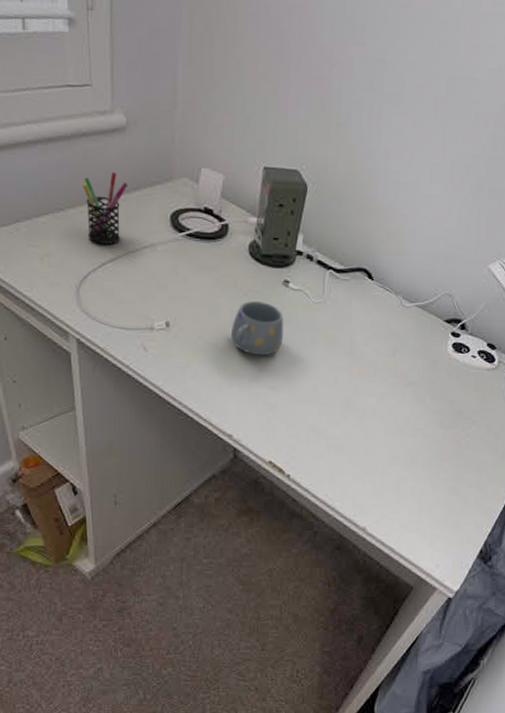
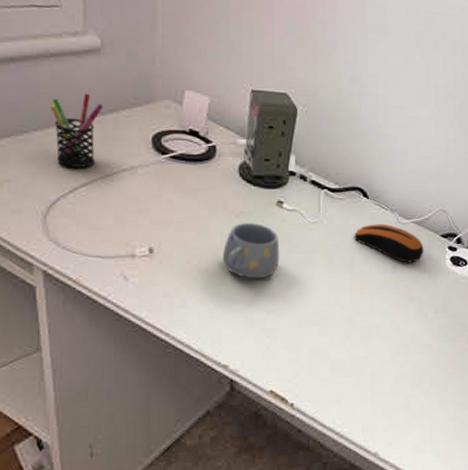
computer mouse: none [356,306,426,348] -> present [354,224,424,263]

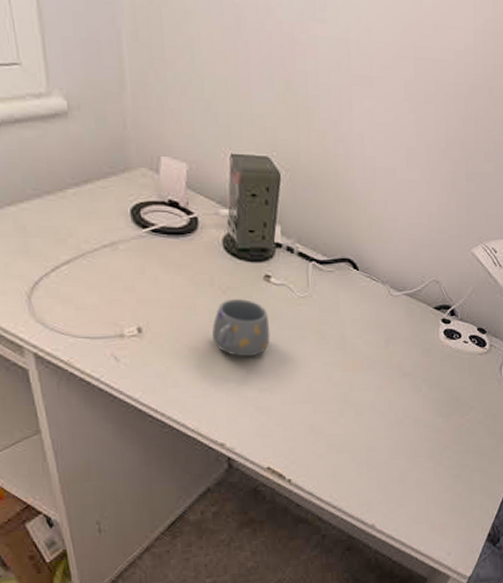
pen holder: present [50,93,104,168] -> none [21,162,78,245]
computer mouse: present [354,224,424,263] -> none [345,297,417,337]

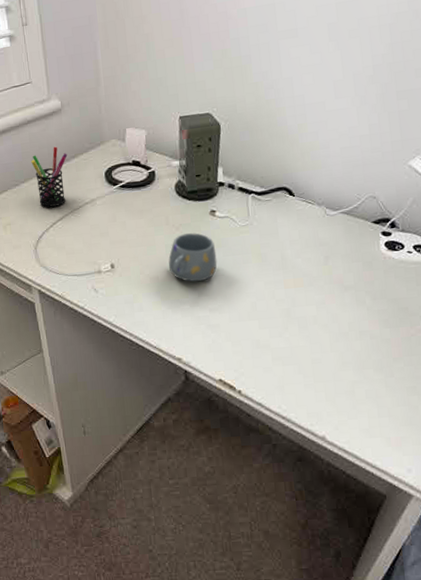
pen holder: none [21,162,78,245] -> present [31,146,68,207]

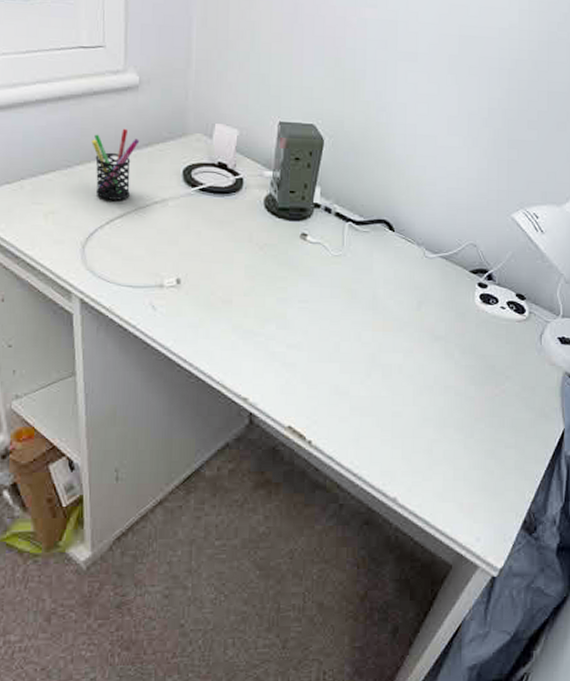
mug: present [168,233,218,282] -> none [246,255,302,312]

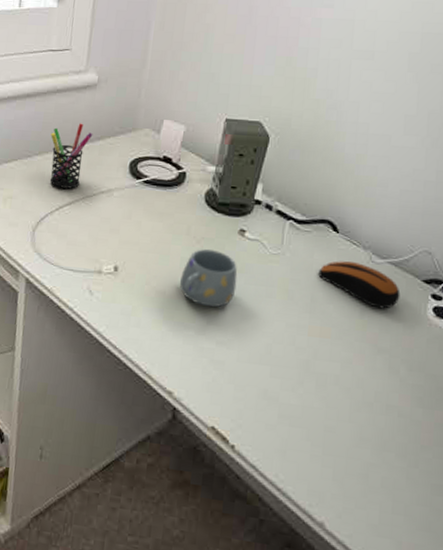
mug: none [246,255,302,312] -> present [180,249,238,308]
computer mouse: none [378,258,452,300] -> present [318,261,401,309]

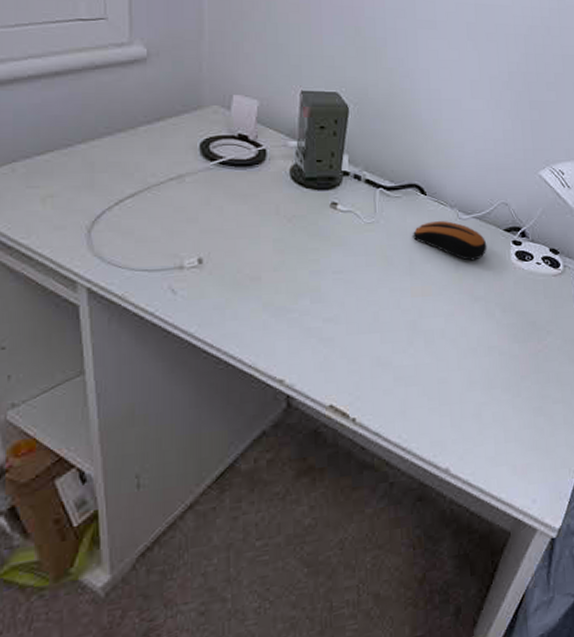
pen holder: present [49,123,93,189] -> none [95,103,150,179]
mug: present [180,249,238,308] -> none [276,227,336,286]

